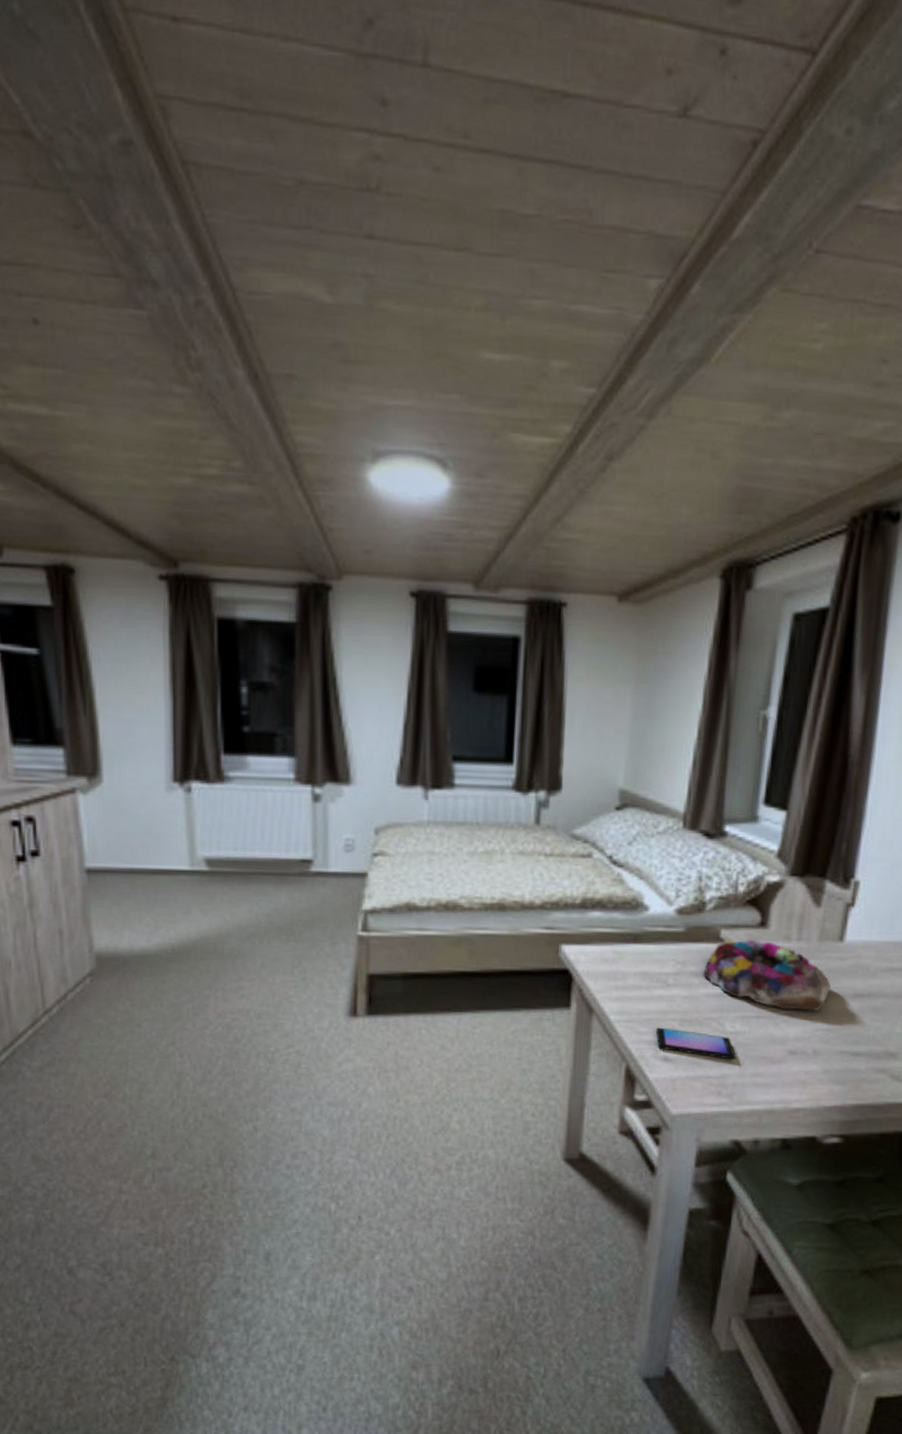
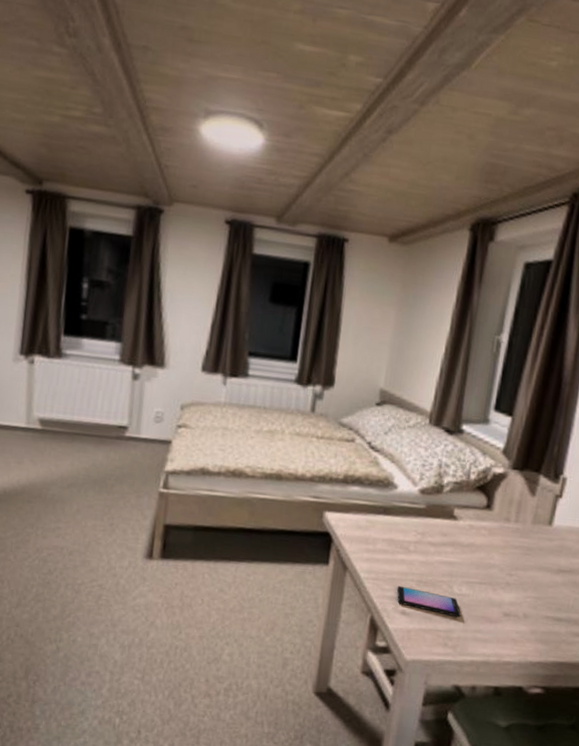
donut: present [703,939,831,1013] -> none [438,517,540,583]

